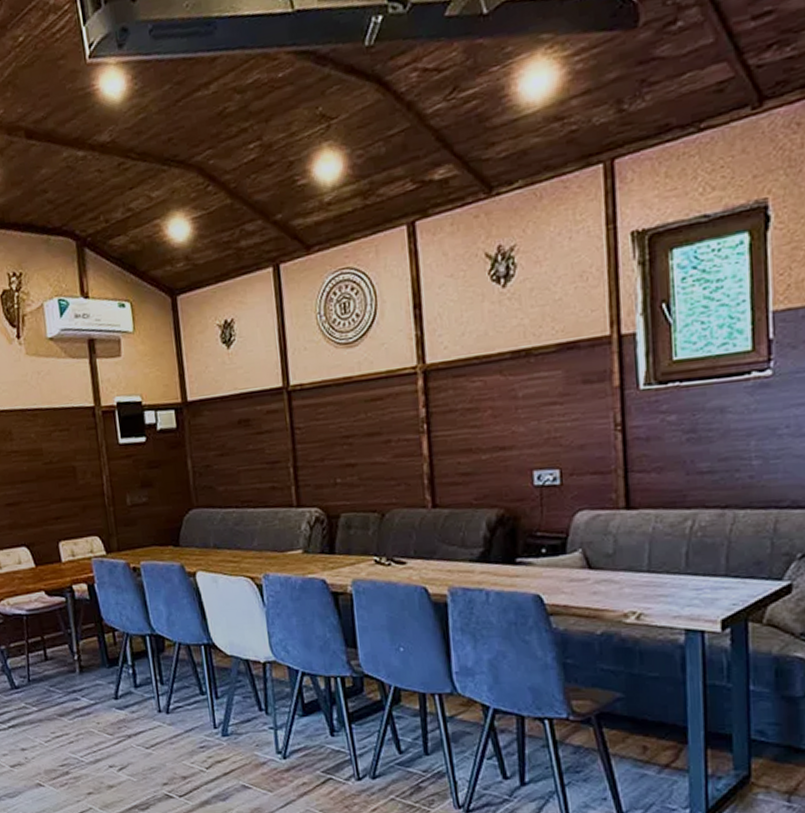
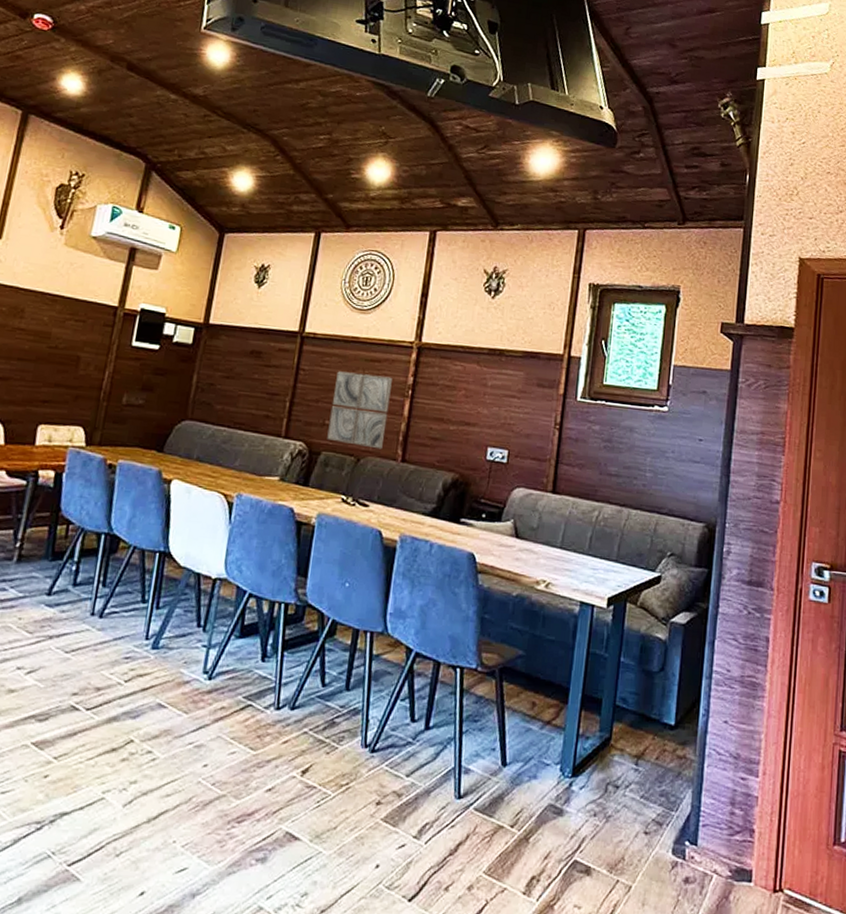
wall art: none [337,414,407,500] -> present [327,371,392,450]

